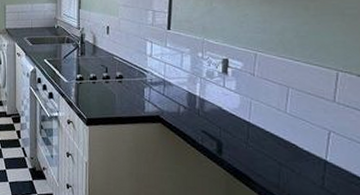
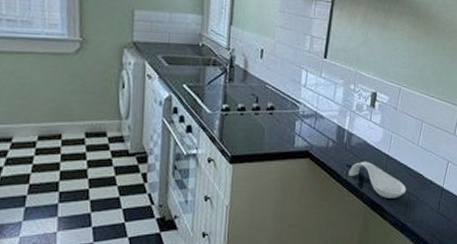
spoon rest: none [204,128,277,168] -> present [348,162,407,198]

